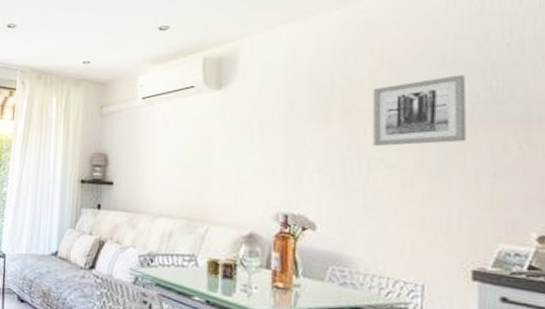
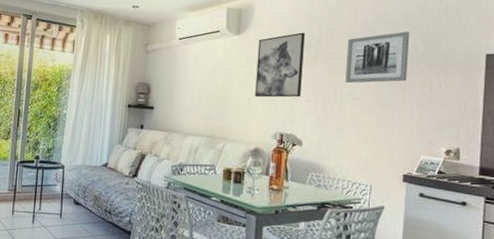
wall art: none [245,83,311,168] -> present [255,32,305,98]

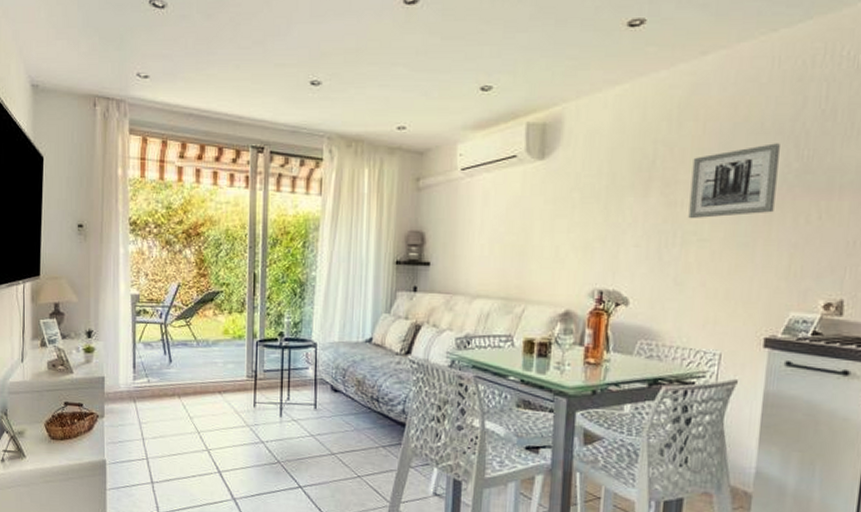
wall art: present [255,32,305,98] -> none [565,152,634,243]

